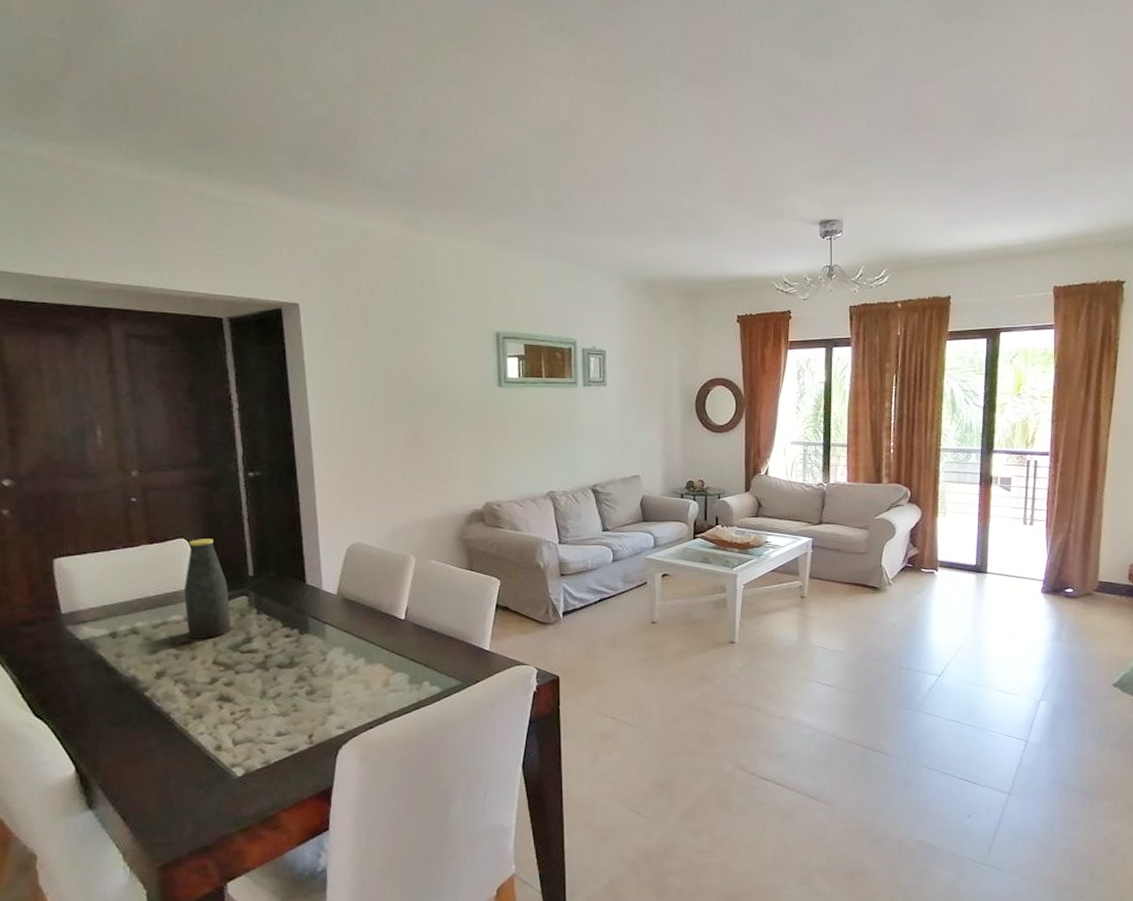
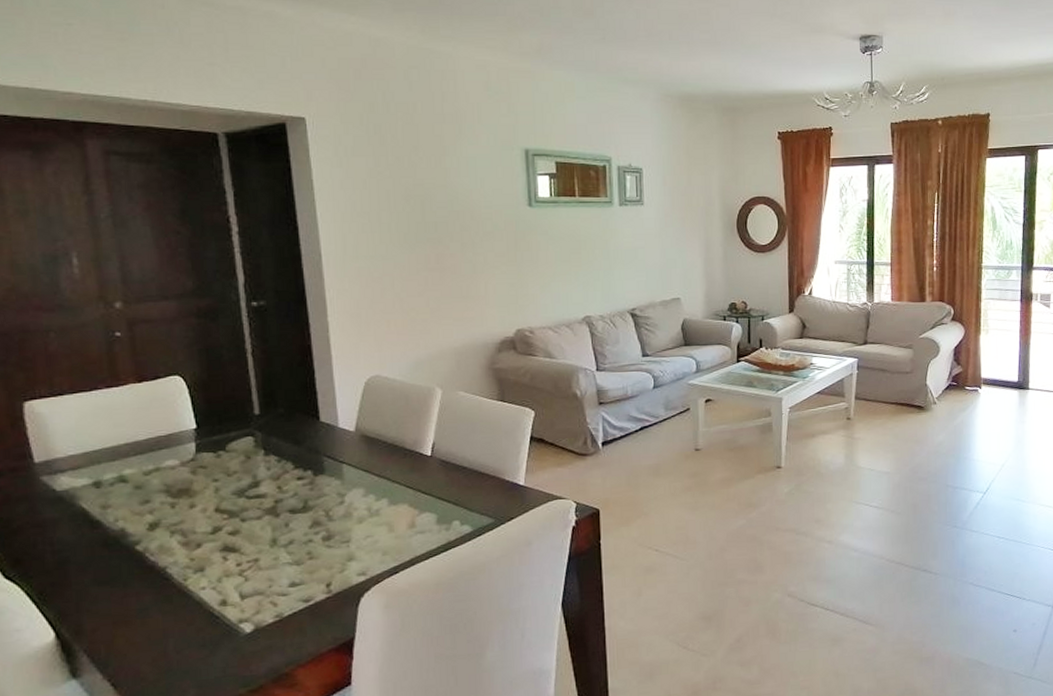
bottle: present [183,538,231,639] -> none [179,375,235,485]

